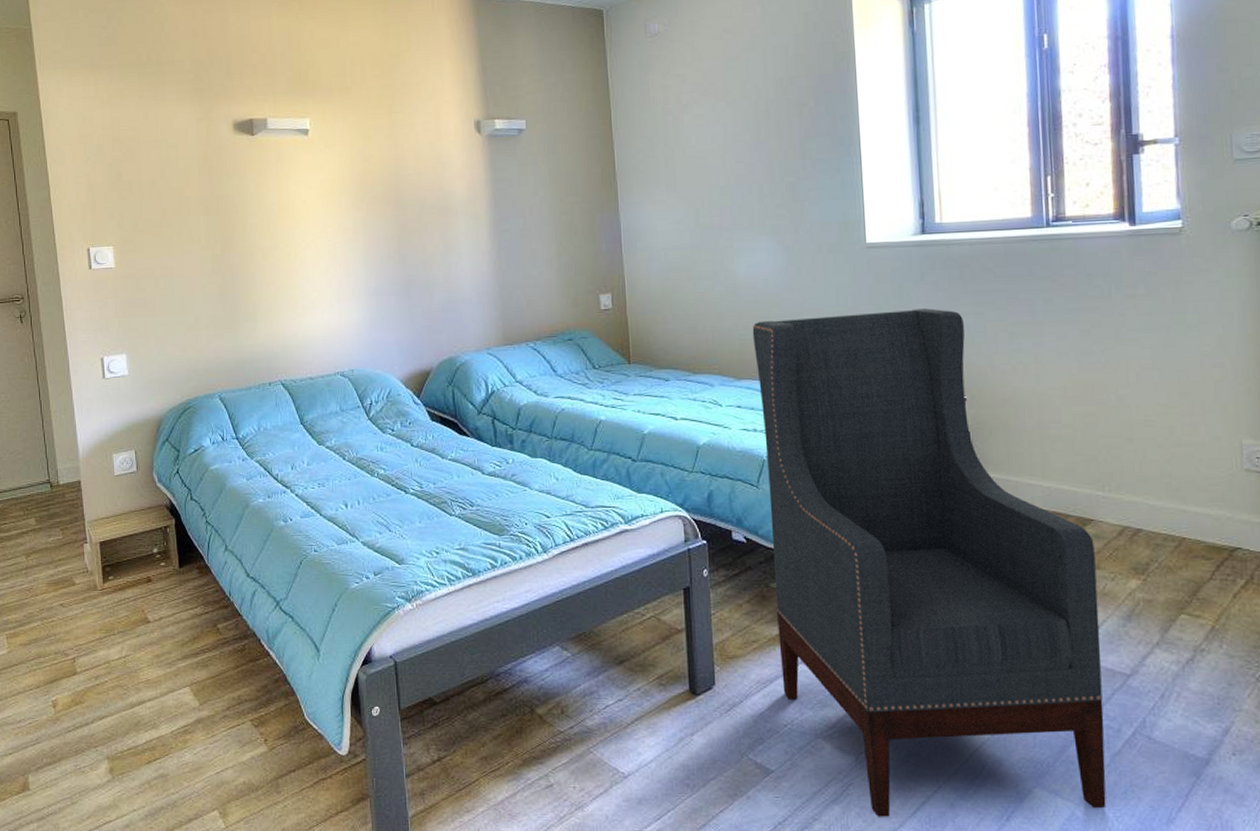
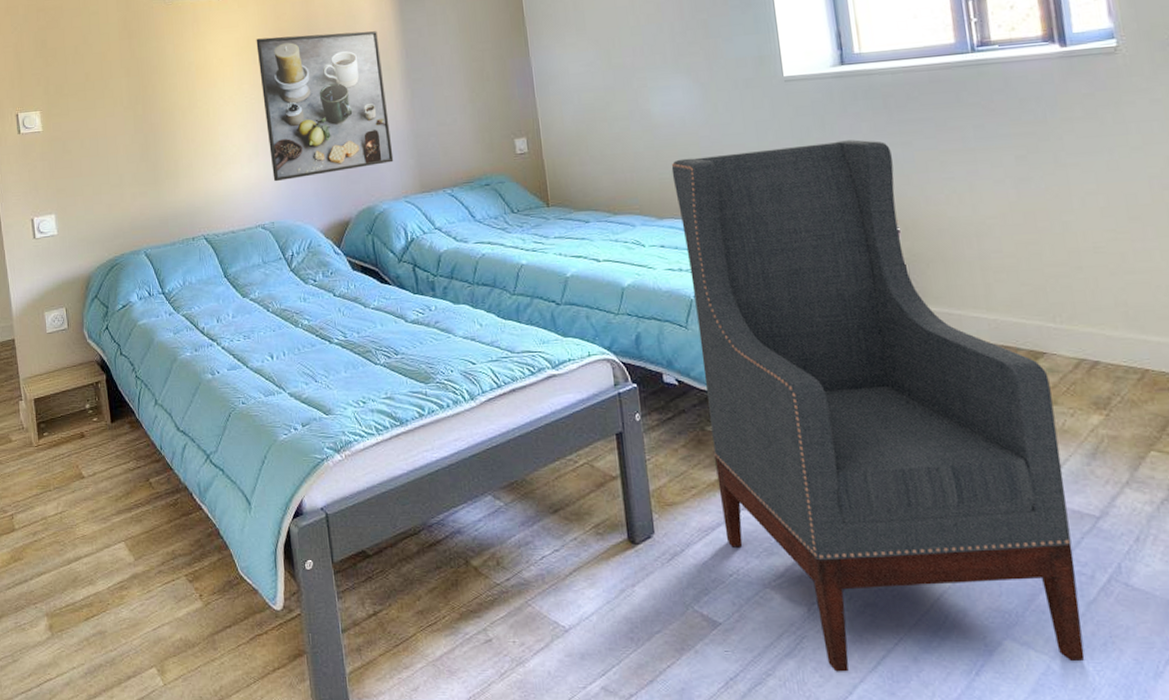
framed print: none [342,178,478,329] -> present [256,31,394,182]

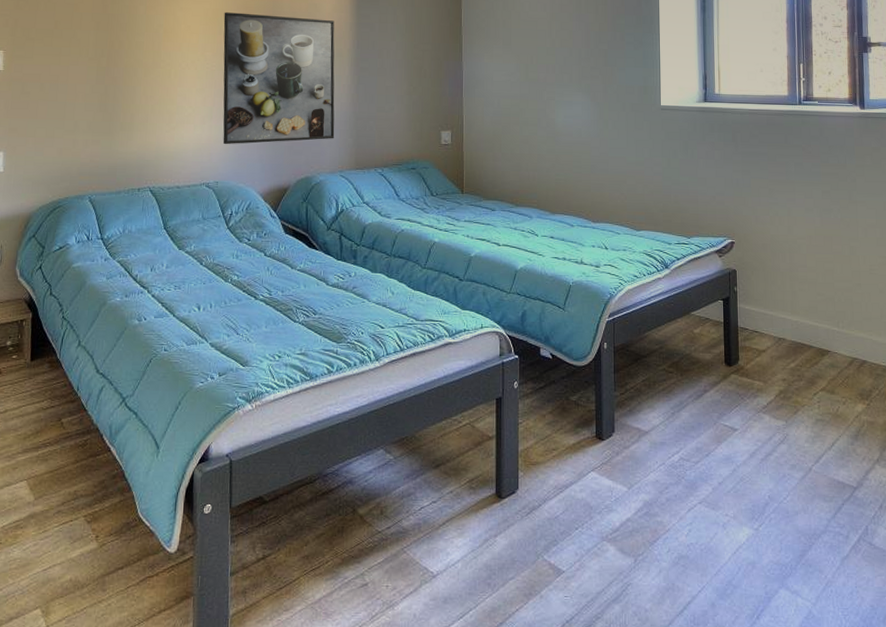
armchair: present [671,139,1085,672] -> none [566,163,837,616]

